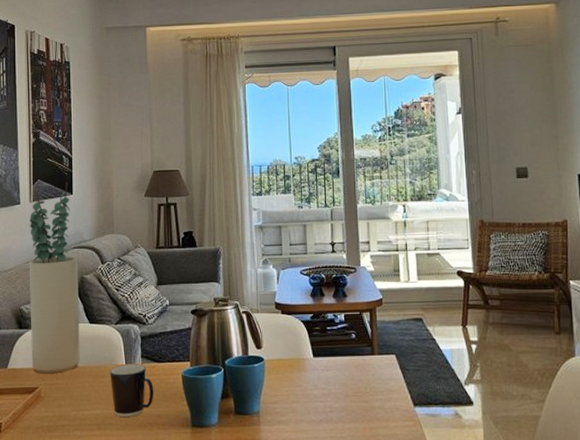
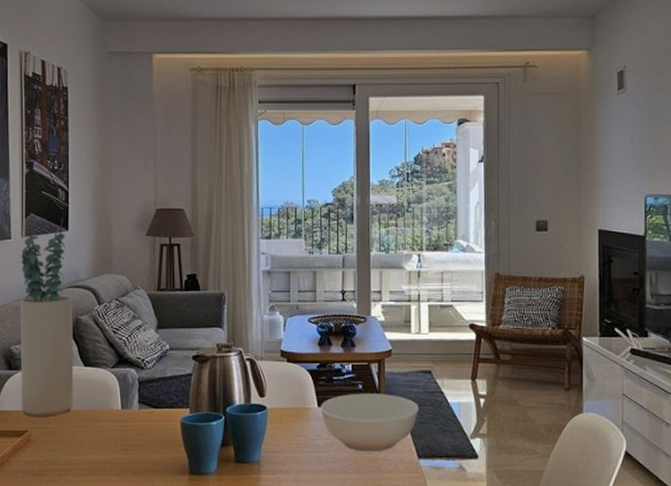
mug: present [109,364,154,418] -> none [104,409,151,464]
bowl: none [315,342,413,401] -> present [320,393,420,452]

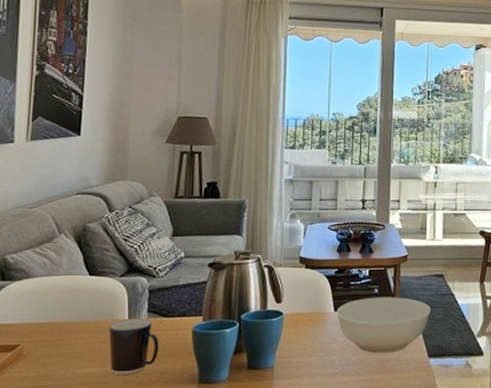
vase: present [19,217,74,417] -> none [14,122,81,330]
mug: none [104,409,151,464] -> present [108,319,160,376]

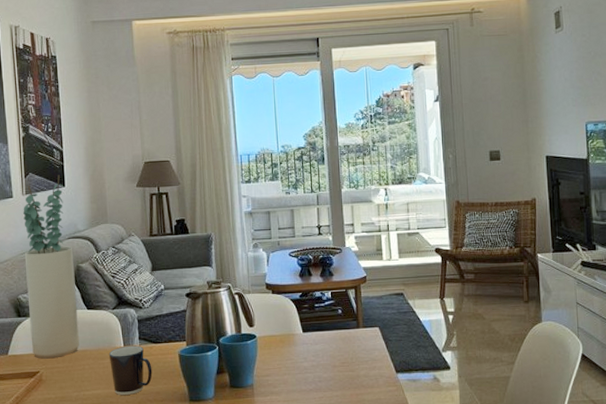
vase: none [14,122,81,330] -> present [23,175,79,359]
bowl: present [336,297,432,353] -> none [304,316,395,370]

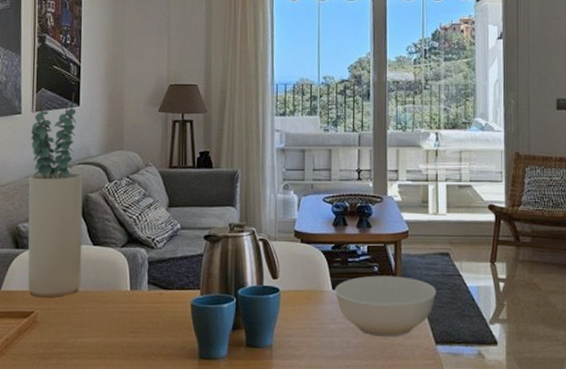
mug: present [108,345,153,396] -> none [112,290,160,347]
bowl: none [304,316,395,370] -> present [334,275,437,337]

